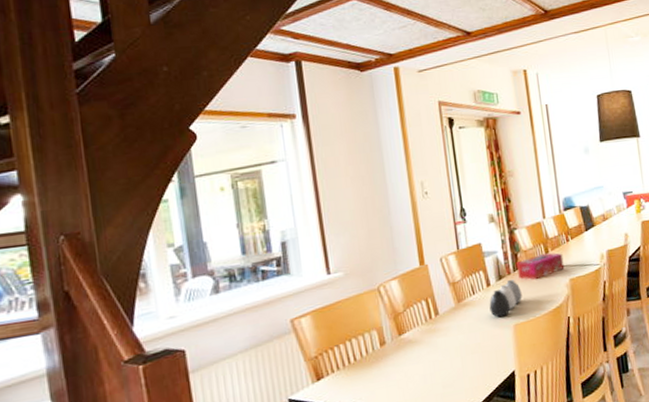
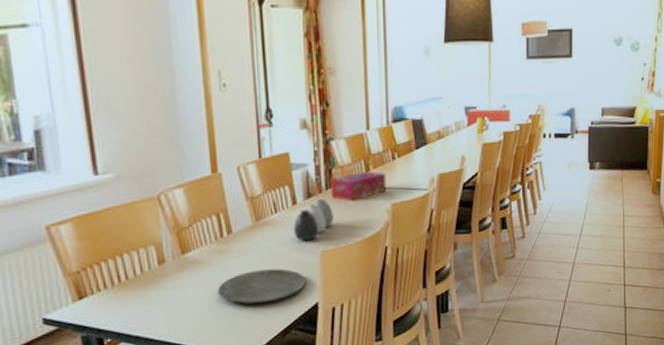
plate: none [430,342,503,376] -> present [218,268,306,304]

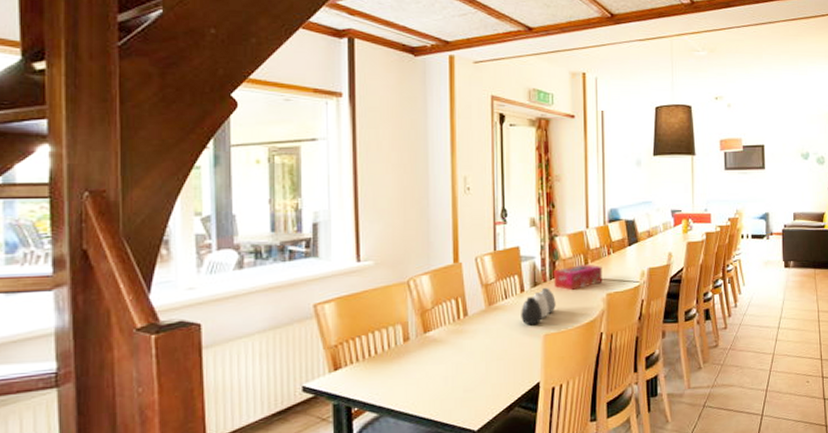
plate: present [218,268,306,304] -> none [453,349,530,381]

